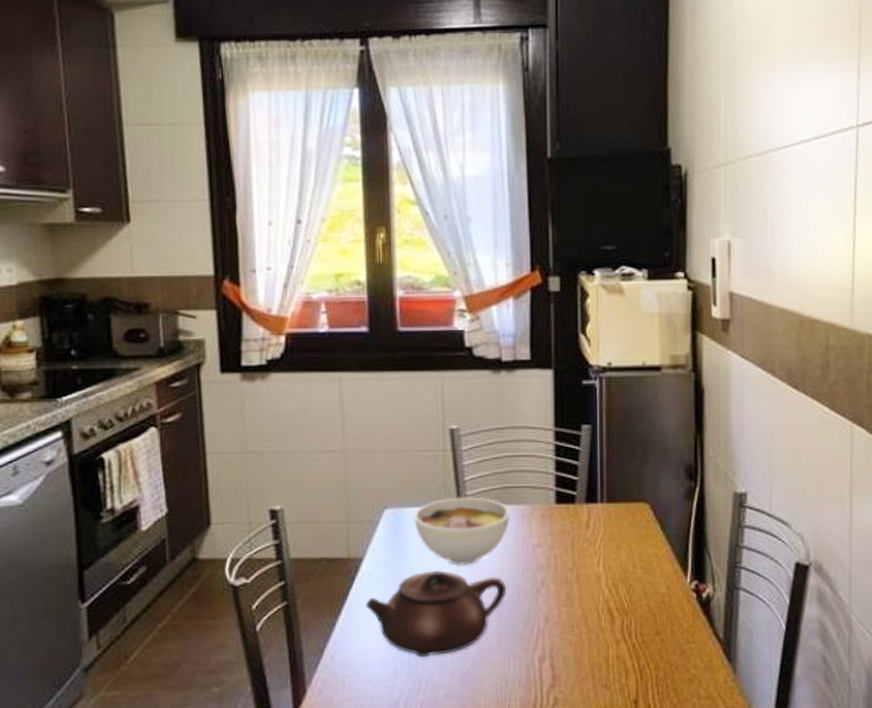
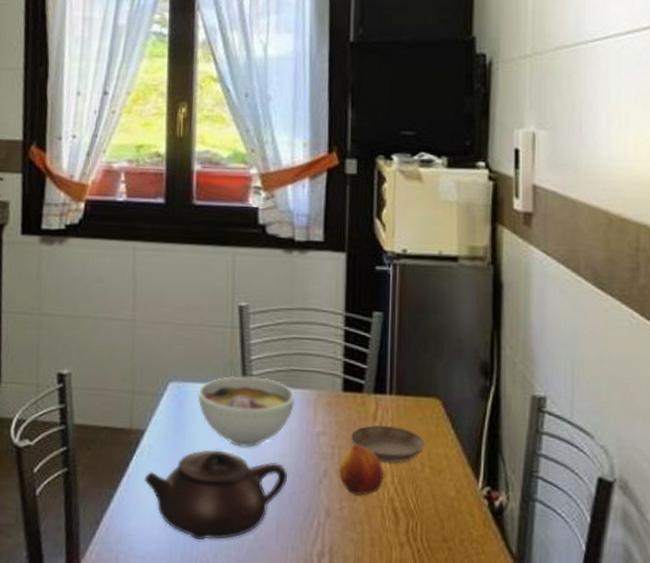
fruit: none [555,553,598,602] -> present [338,444,384,497]
saucer: none [565,532,637,568] -> present [350,424,426,464]

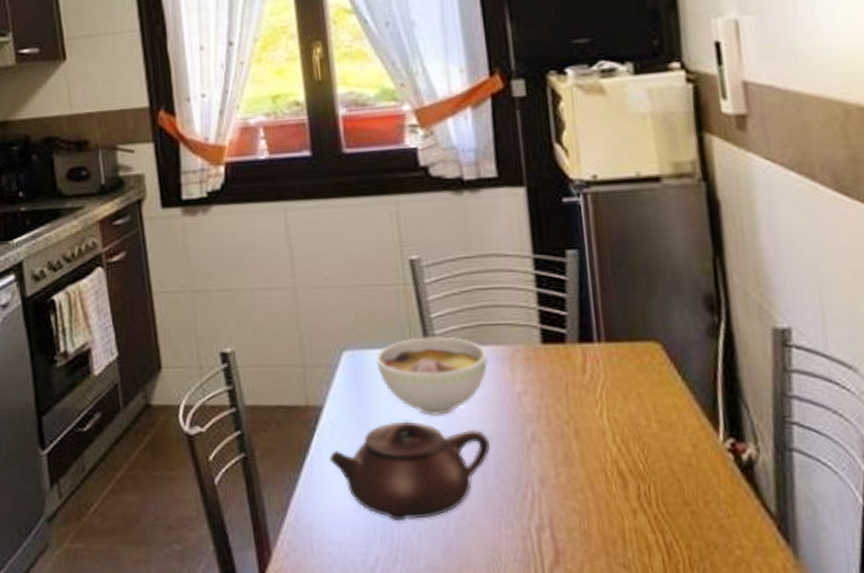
fruit: present [338,444,384,497] -> none [547,402,603,461]
saucer: present [350,424,426,464] -> none [557,377,649,420]

